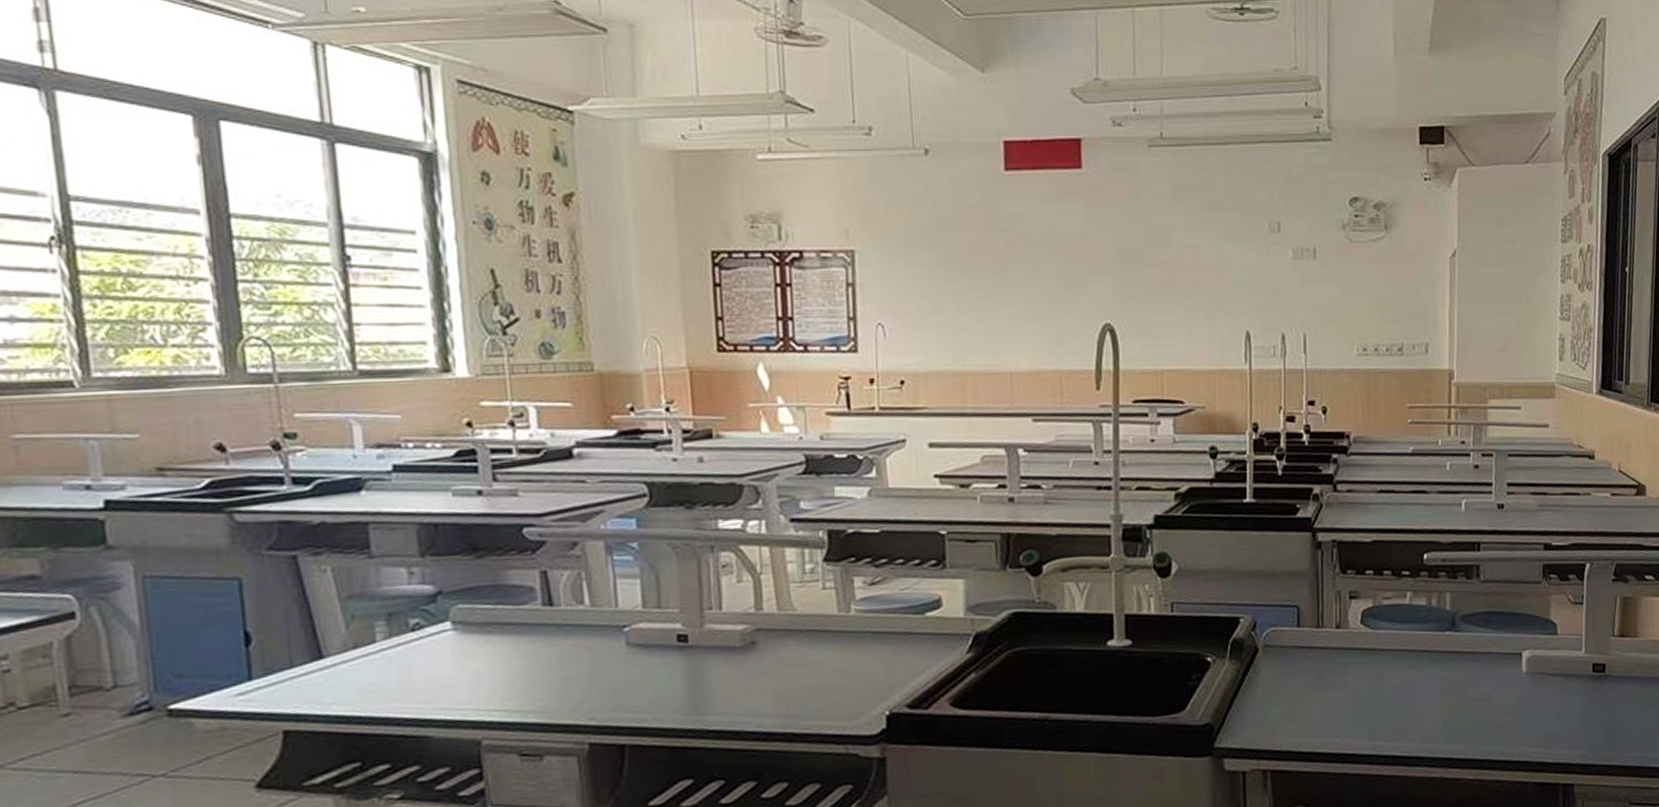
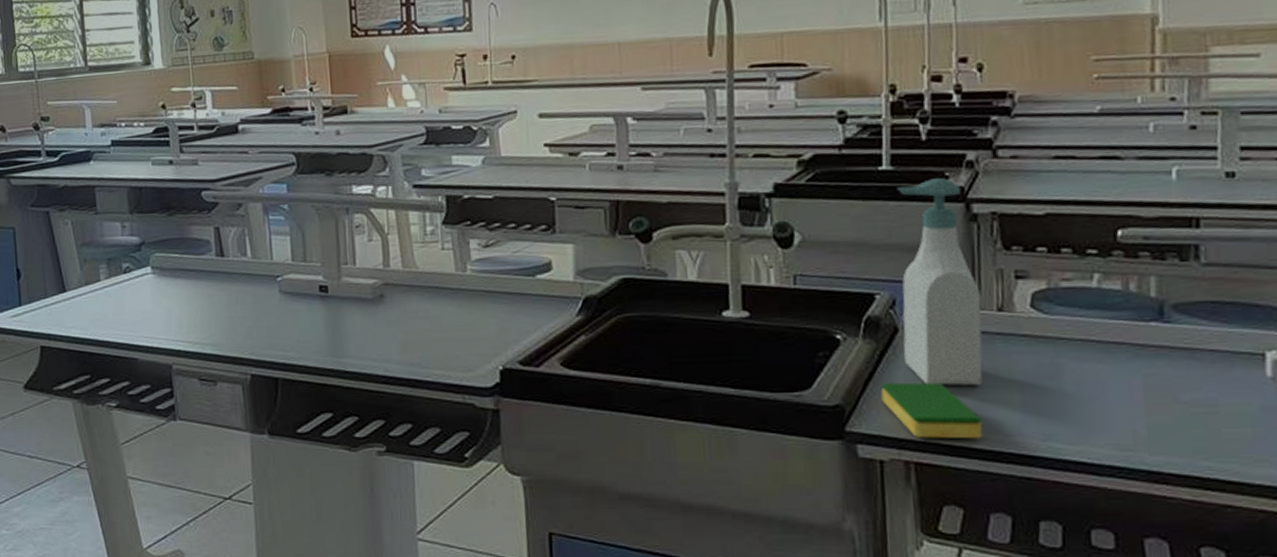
dish sponge: none [1244,696,1324,748] -> present [881,382,983,439]
soap bottle: none [1258,510,1324,698] -> present [897,178,983,386]

